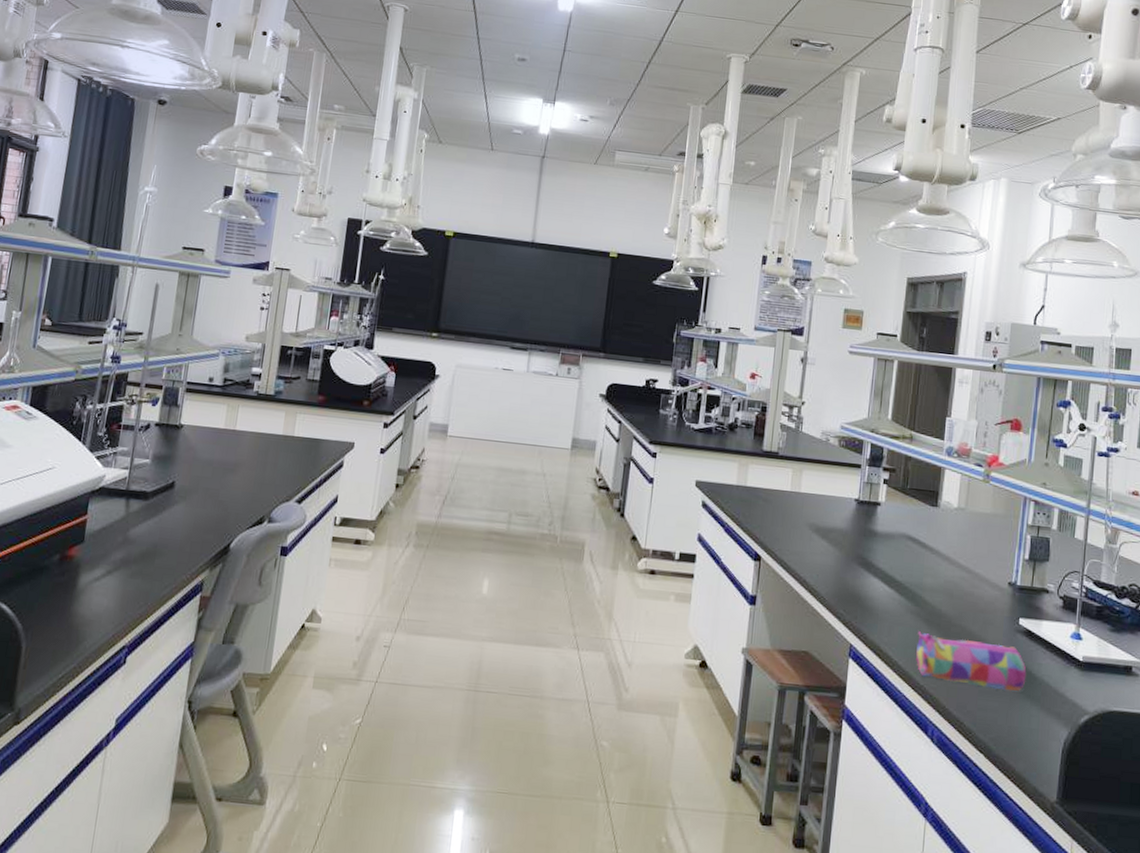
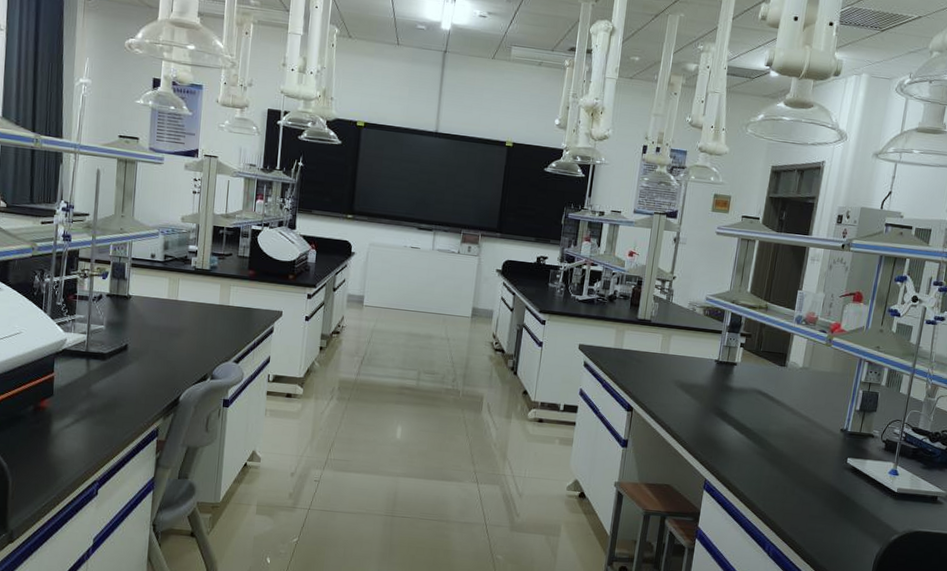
pencil case: present [916,631,1027,691] -> none [759,468,850,516]

